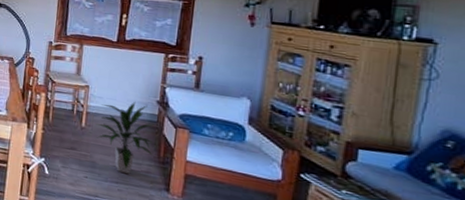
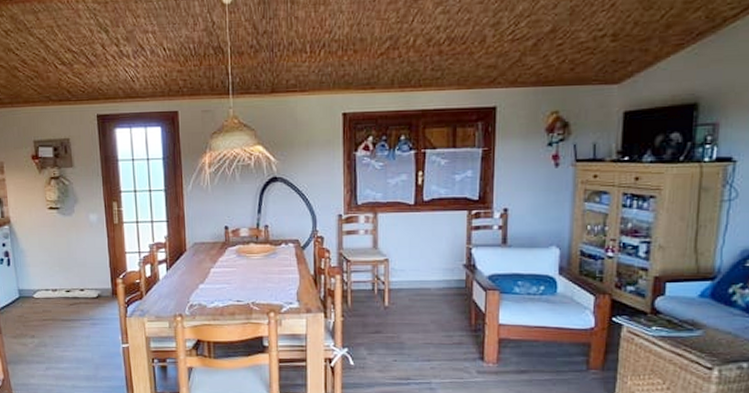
indoor plant: present [96,101,153,174] -> none [400,268,463,349]

